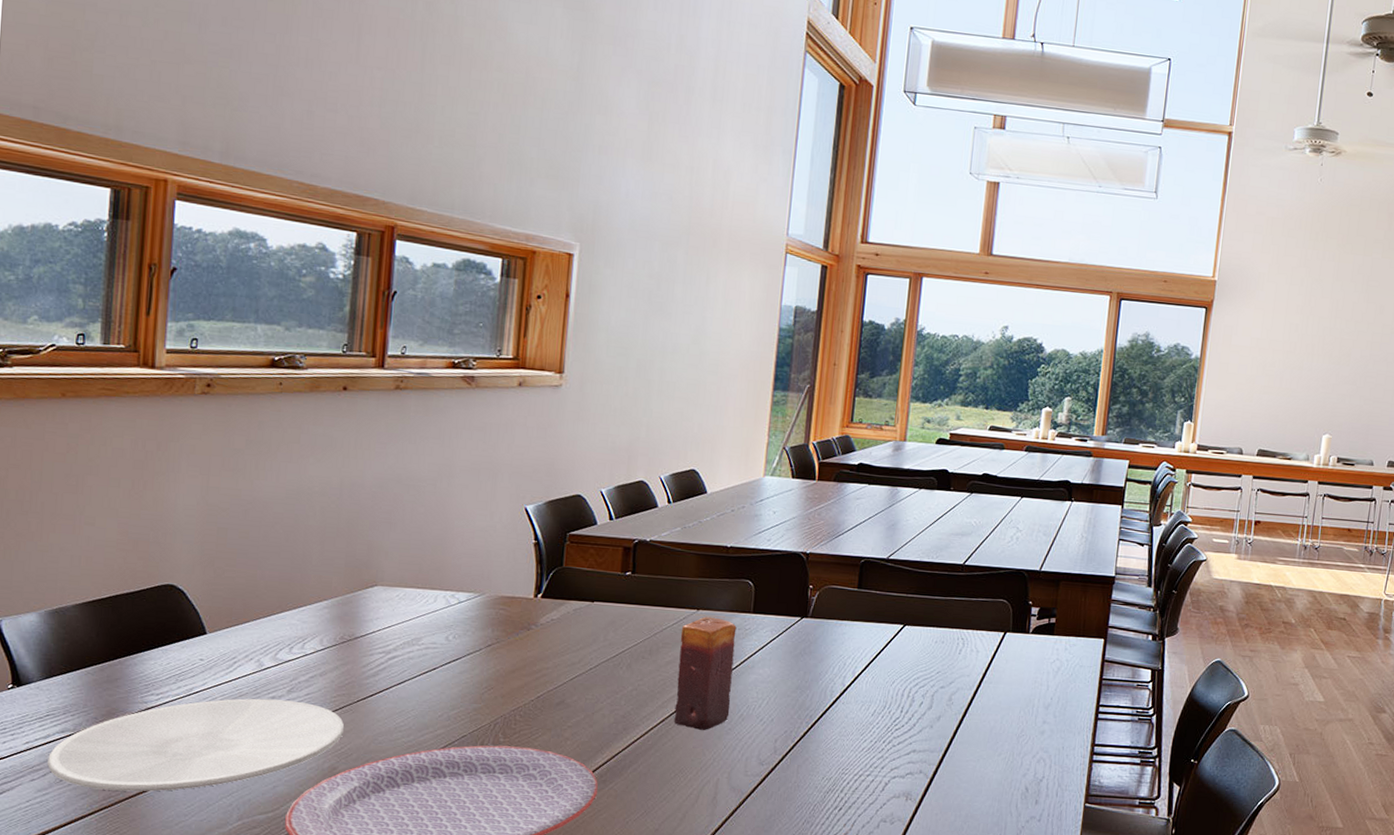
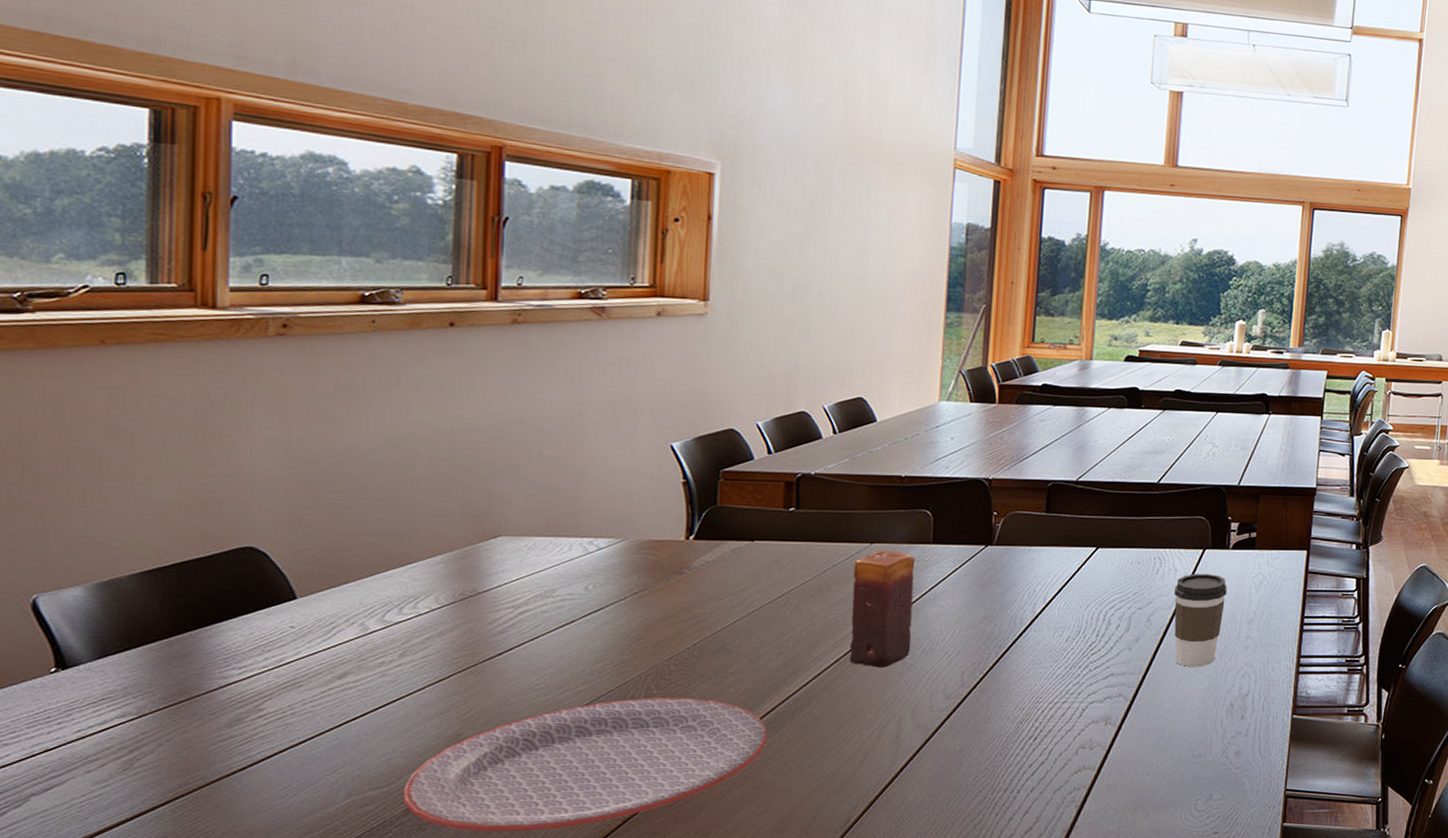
plate: present [48,698,345,792] -> none [106,665,470,777]
coffee cup: none [974,656,1026,749] -> present [1174,573,1228,667]

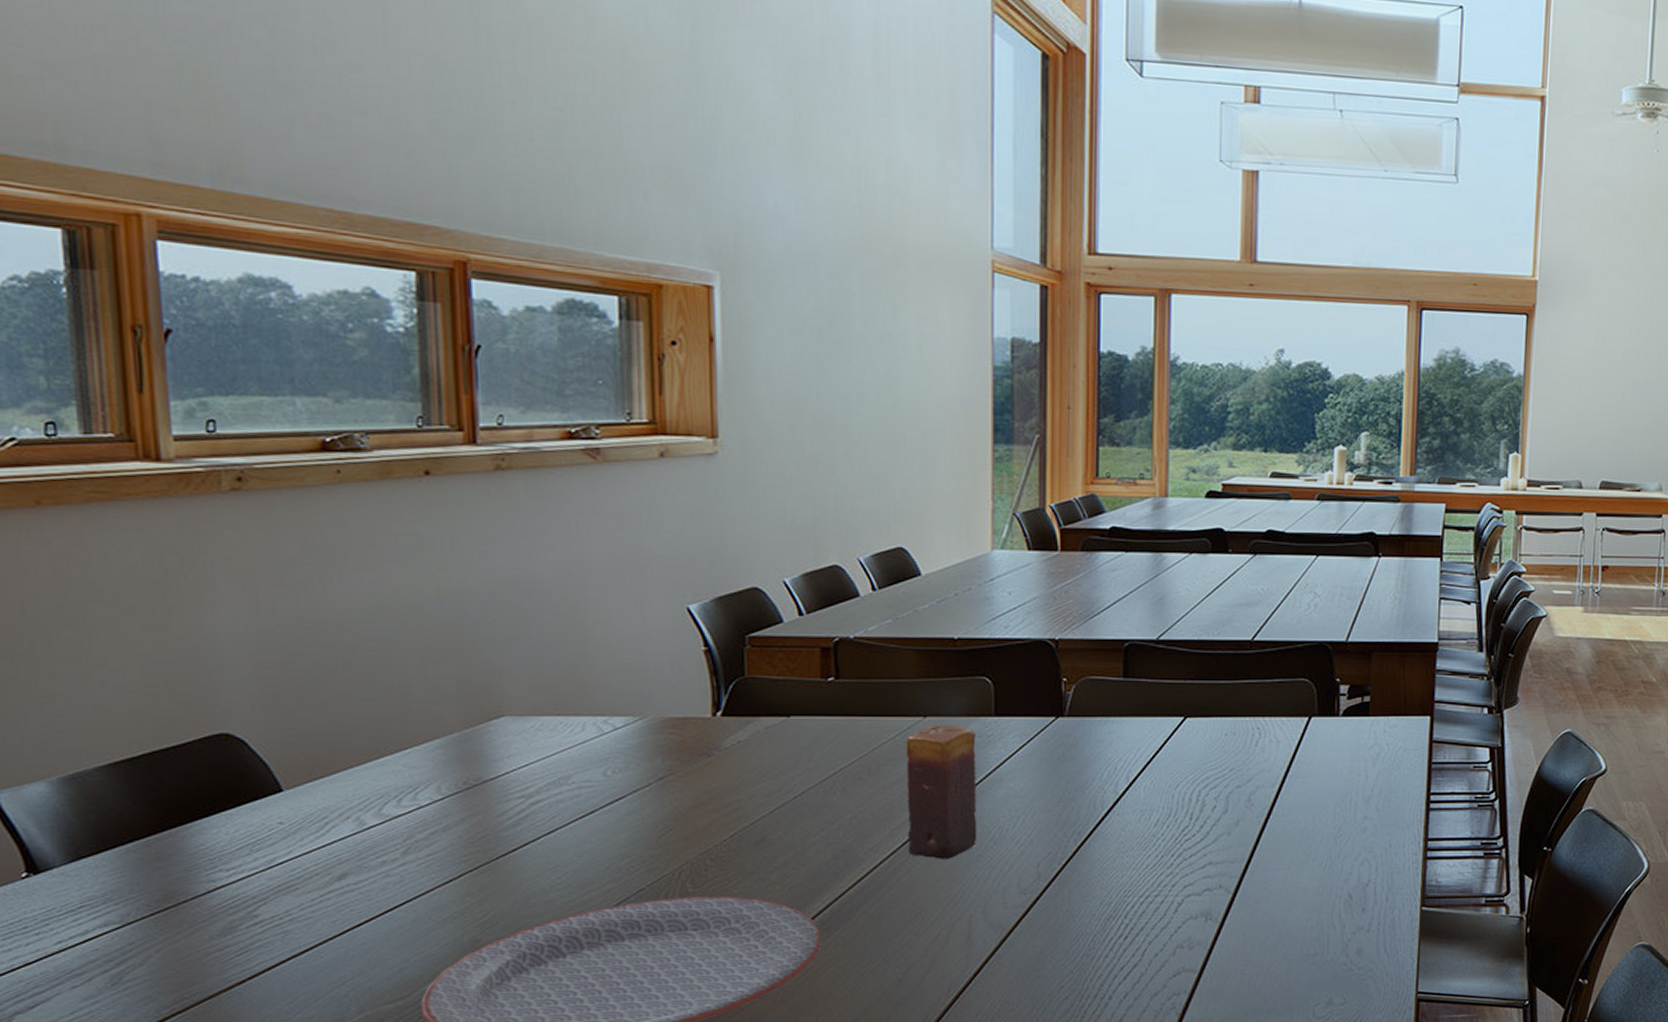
coffee cup: present [1174,573,1228,667] -> none [1278,744,1339,853]

